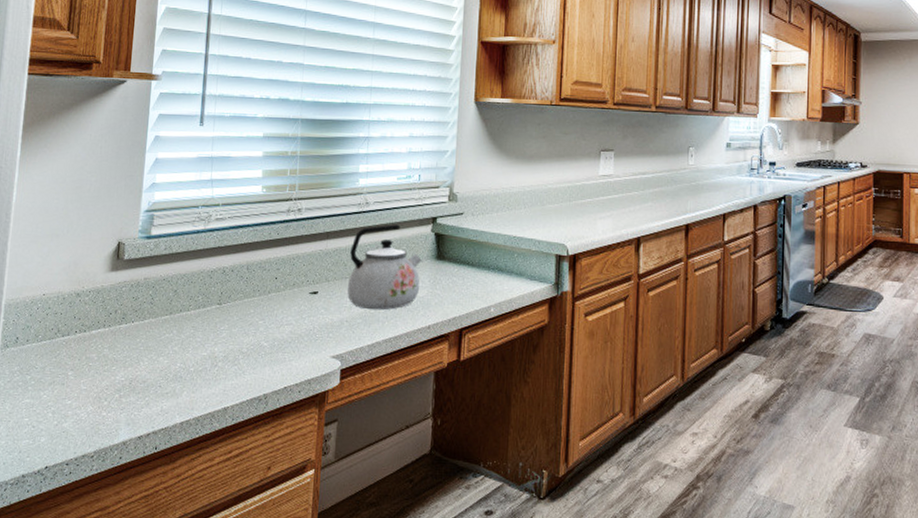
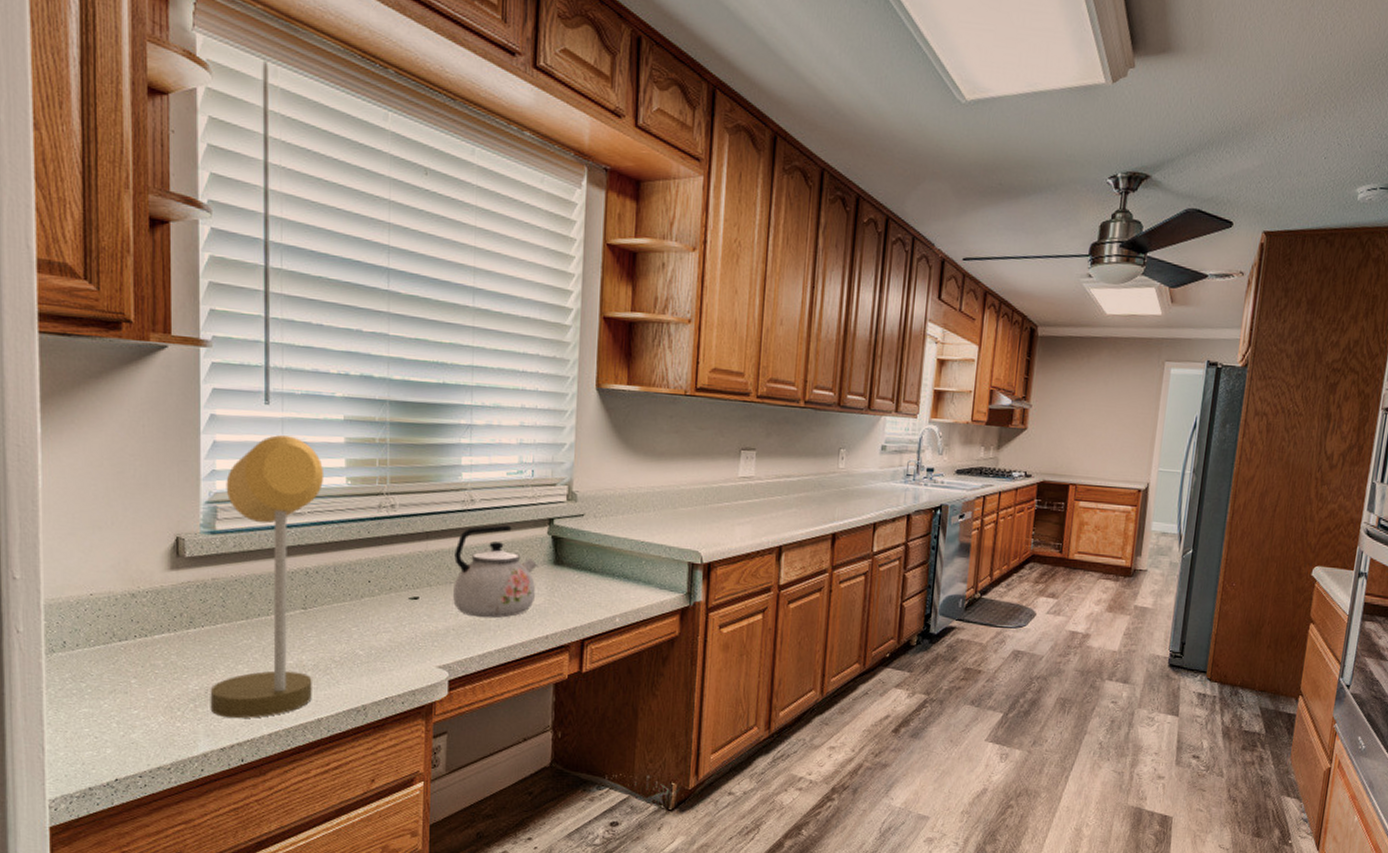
desk lamp: none [132,152,244,408] -> present [210,435,325,718]

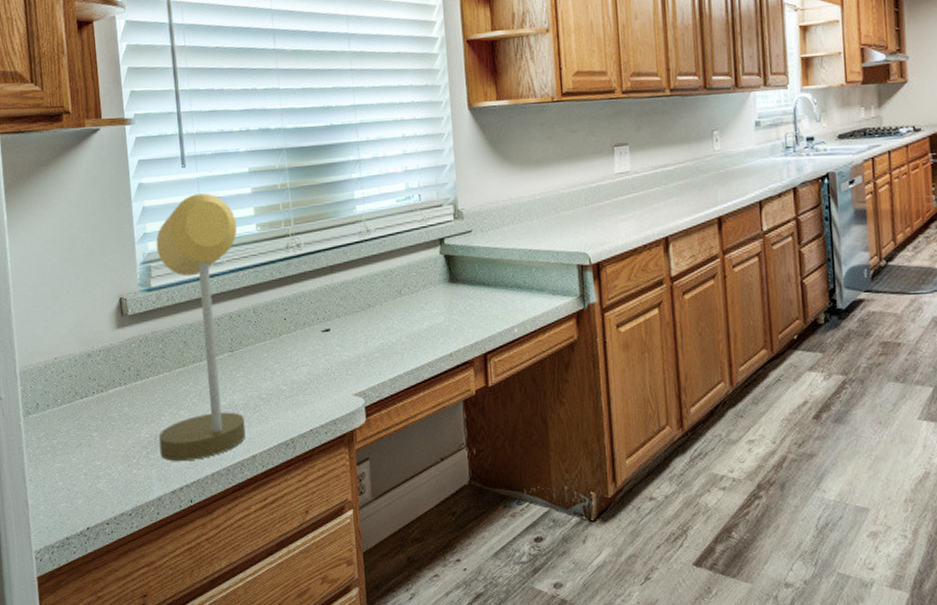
kettle: present [453,525,537,619] -> none [357,250,436,343]

